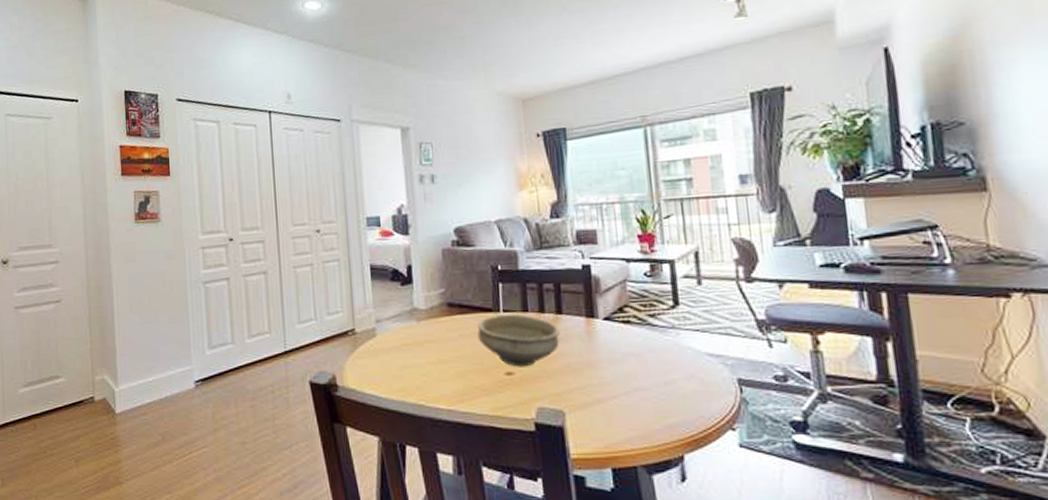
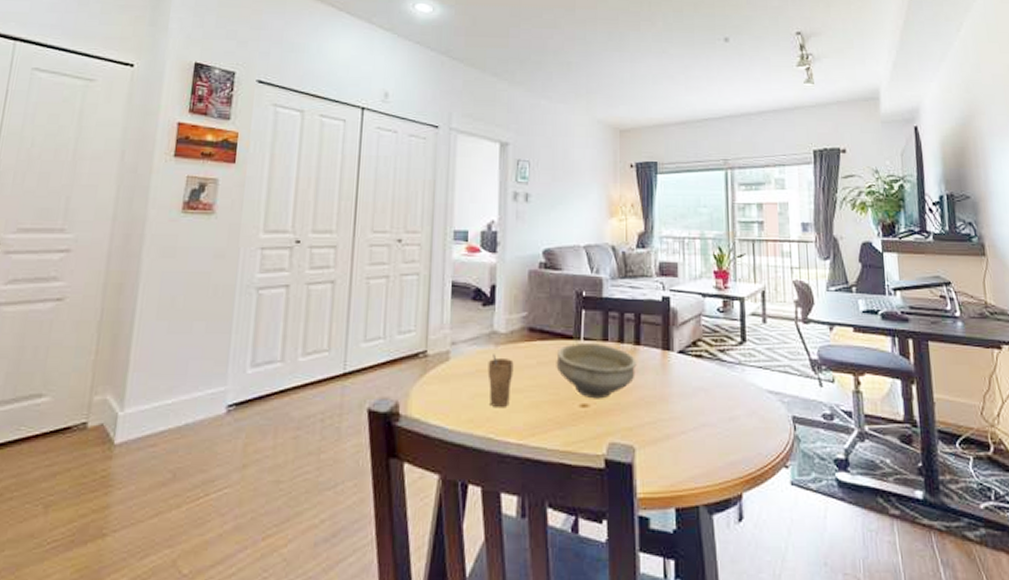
cup: none [412,329,437,377] -> present [487,354,514,407]

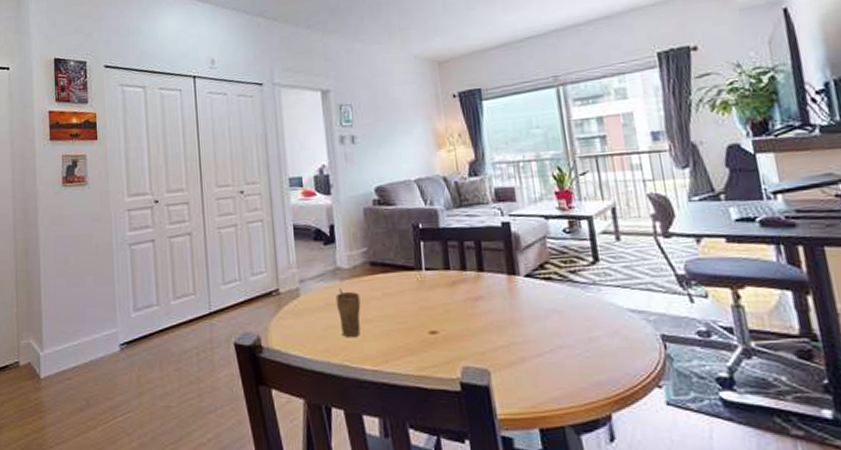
bowl: present [556,342,637,399] -> none [400,272,483,326]

